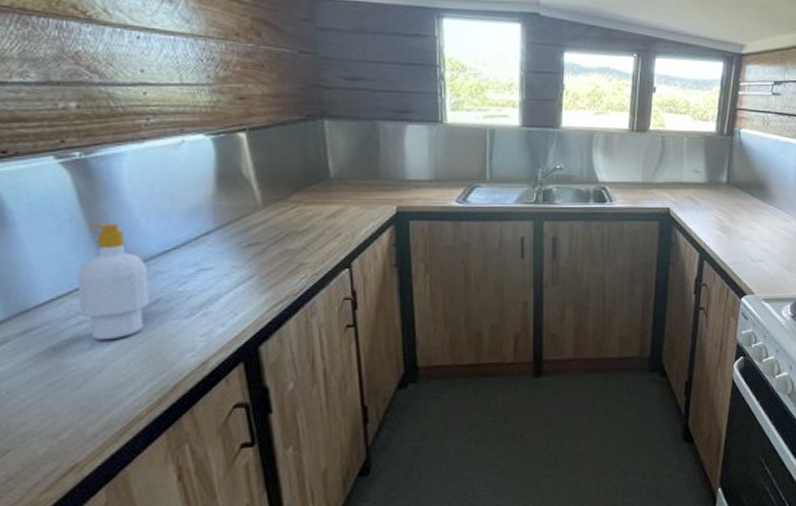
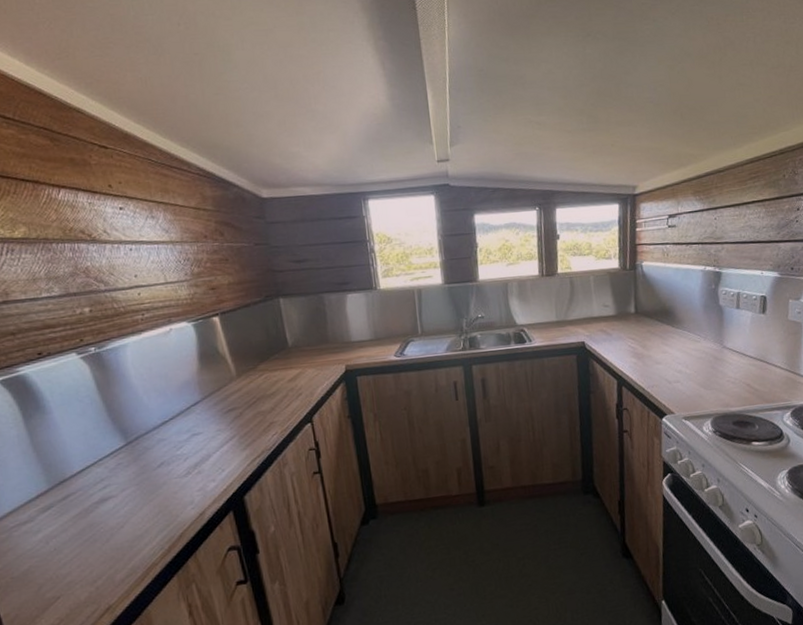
soap bottle: present [77,223,150,340] -> none [99,402,156,500]

